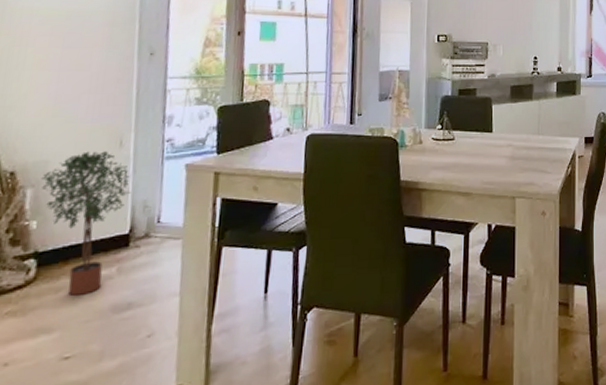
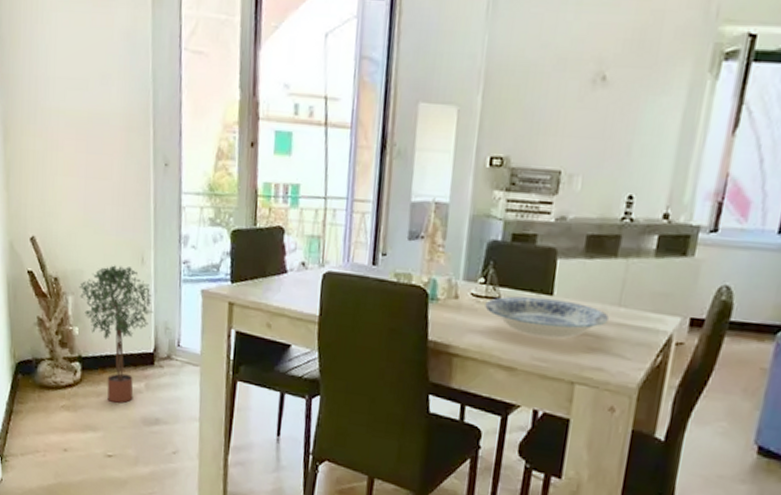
plate: none [443,135,533,166] -> present [485,296,610,339]

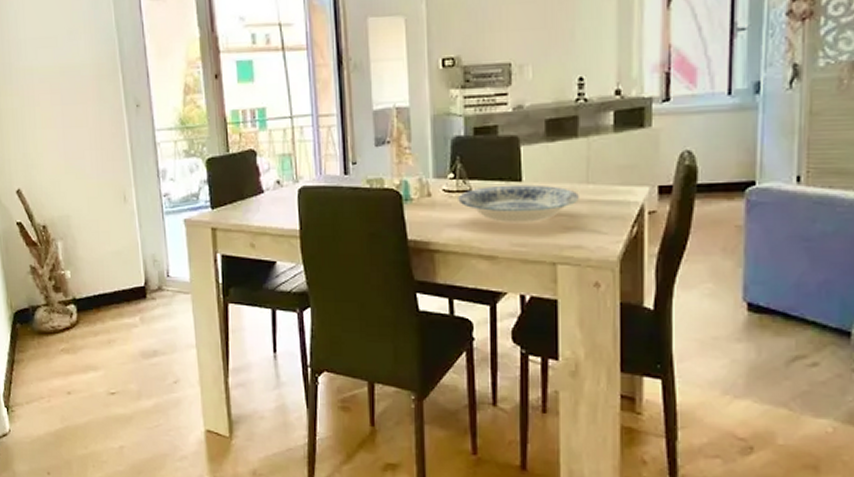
potted tree: present [79,265,153,403] -> none [67,206,140,340]

